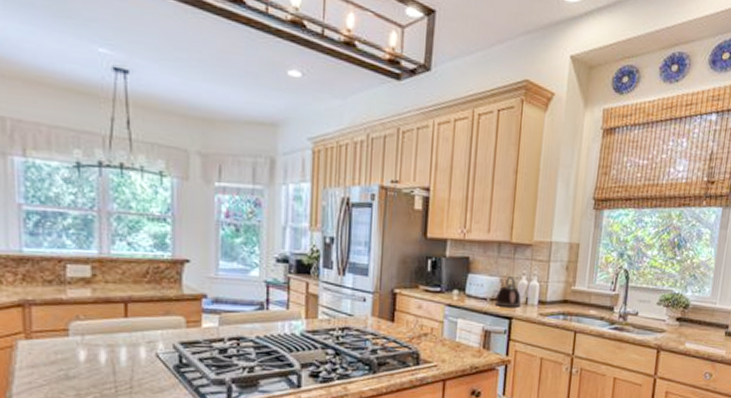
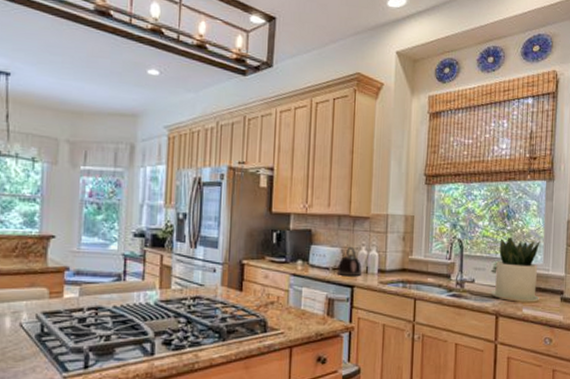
planter: none [654,267,710,337] -> present [490,236,540,303]

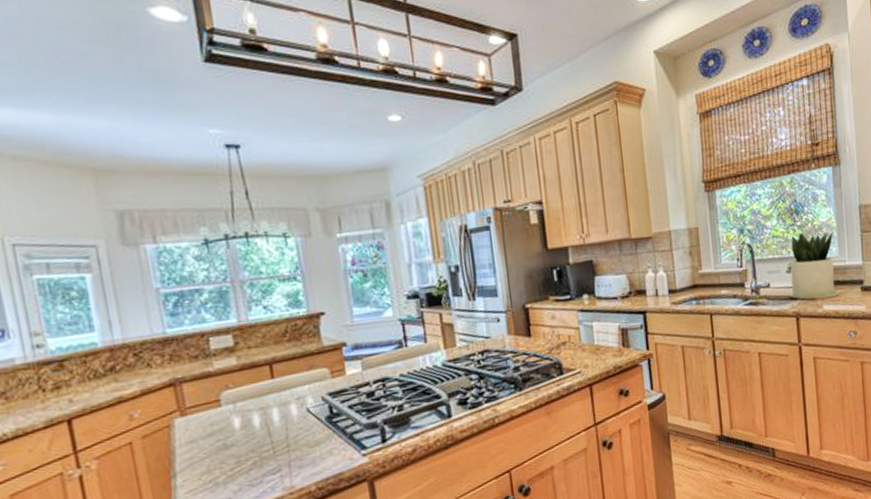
kettle: present [338,246,361,277] -> none [626,270,651,304]

